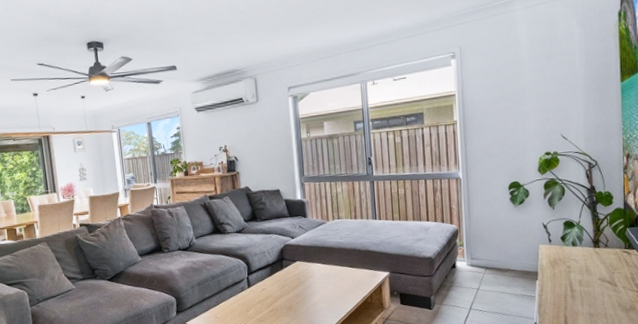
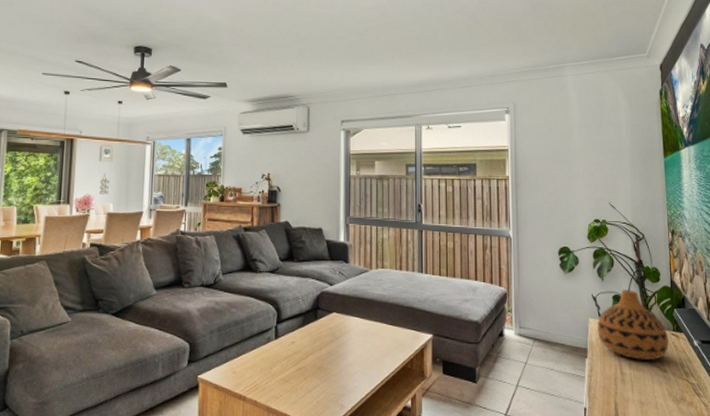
vase: none [548,215,621,278] -> present [597,290,669,361]

